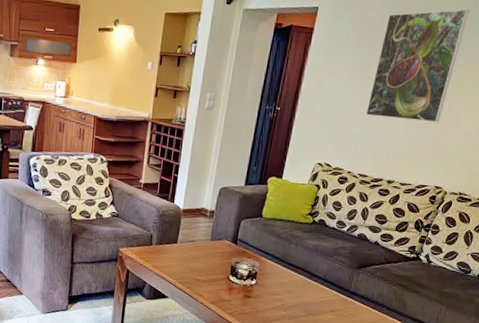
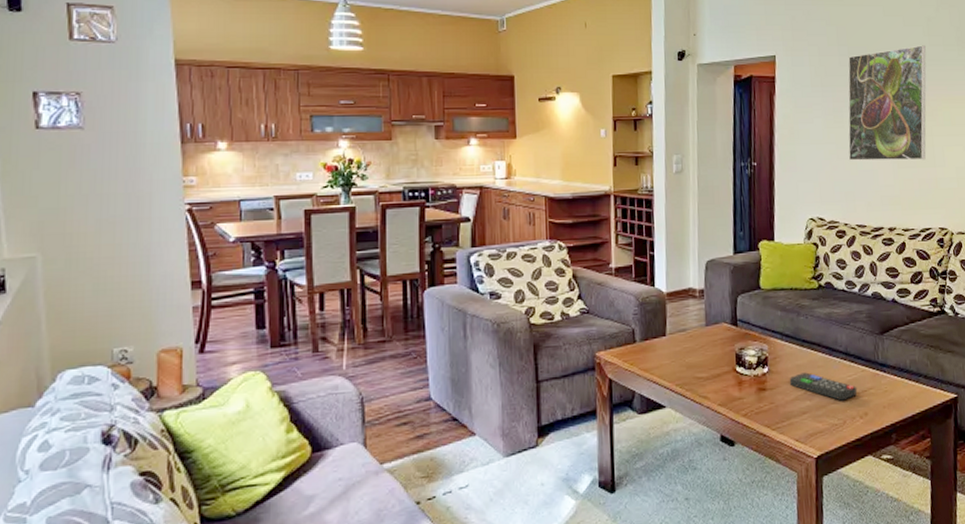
remote control: none [271,289,327,316] -> present [789,372,858,401]

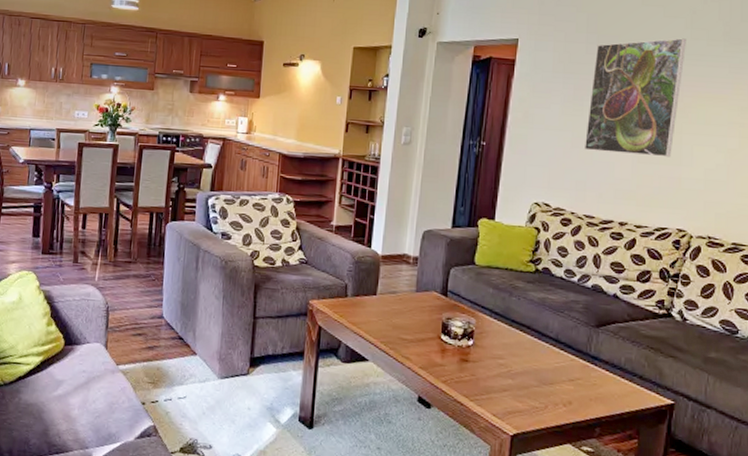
remote control: present [789,372,858,401] -> none [493,351,564,386]

